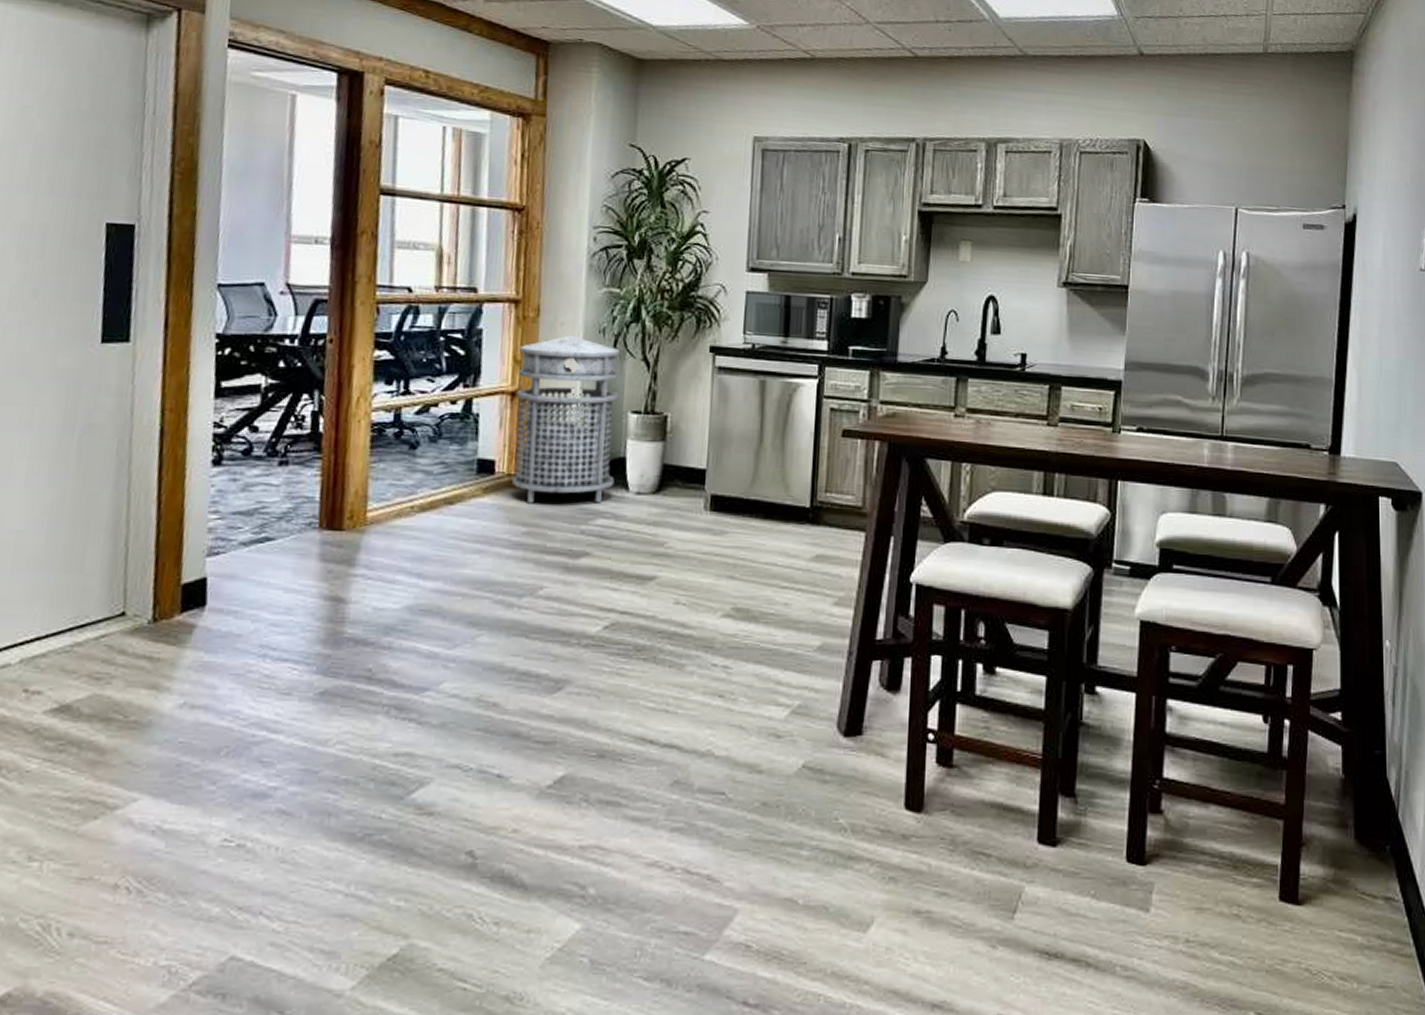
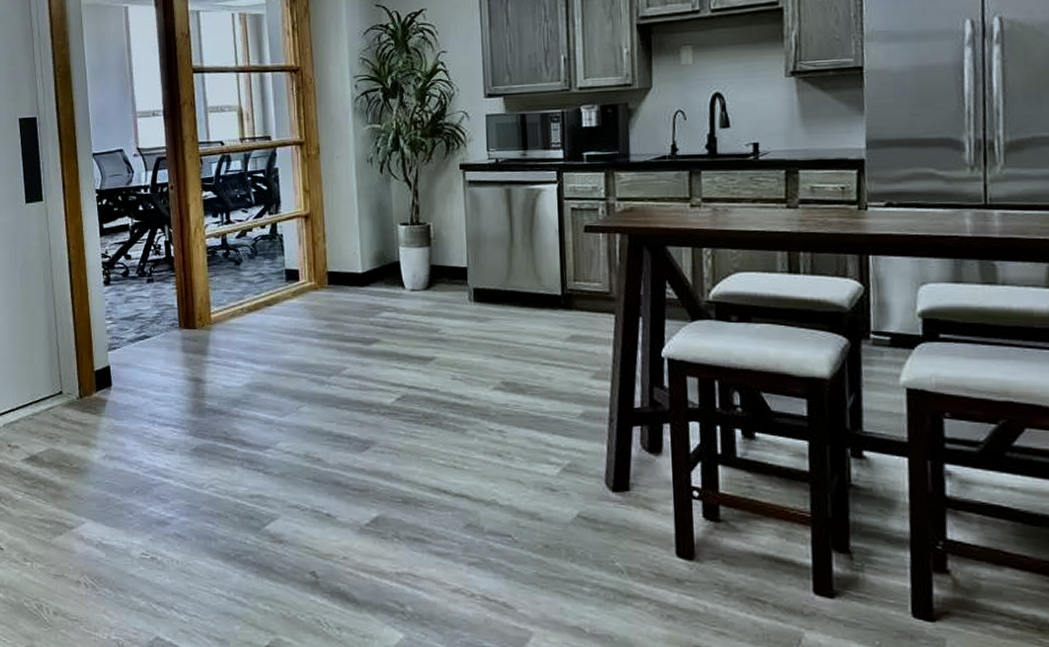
trash can: present [512,335,620,504] -> none [308,166,392,303]

